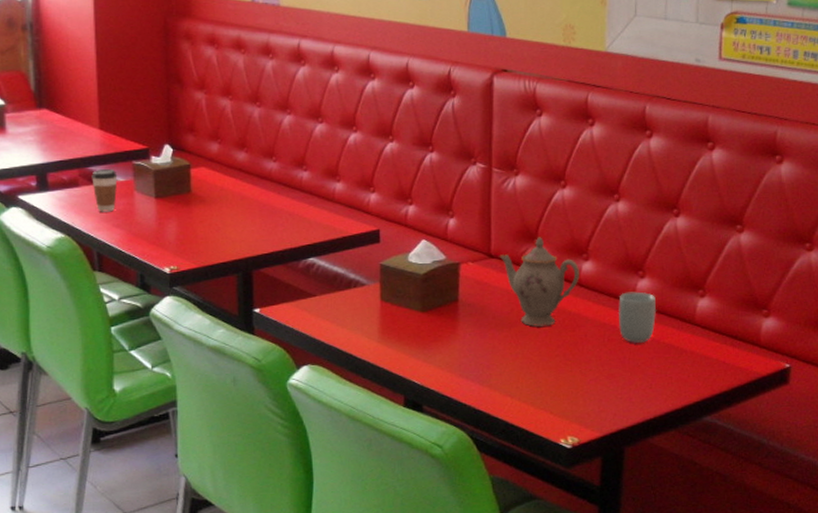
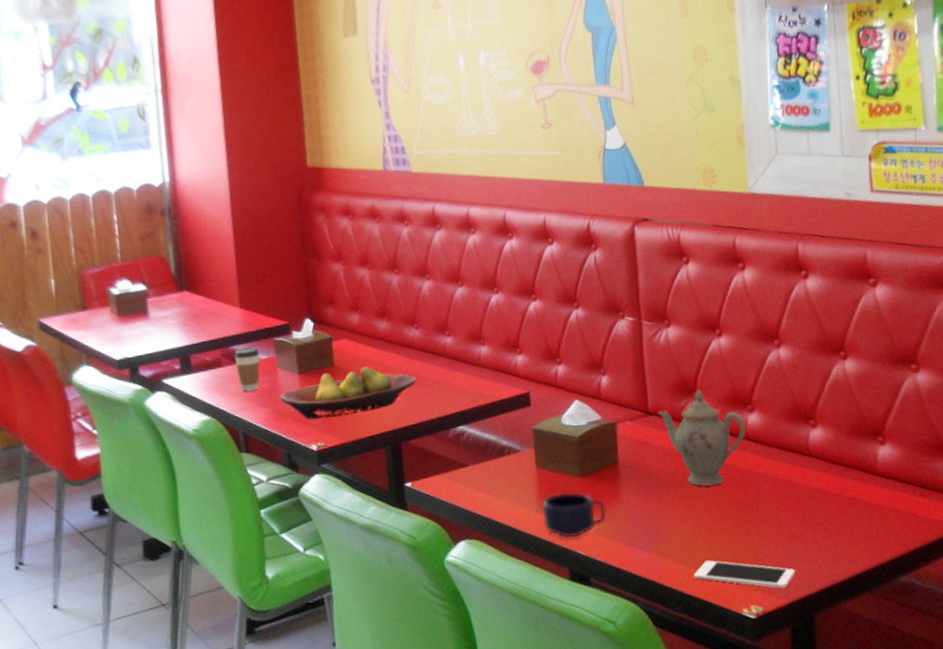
fruit bowl: none [136,194,272,244] -> present [280,366,417,420]
mug: none [383,325,442,368] -> present [541,491,606,539]
cell phone: none [518,394,611,423] -> present [693,560,796,589]
cup: present [617,291,657,344] -> none [791,442,834,500]

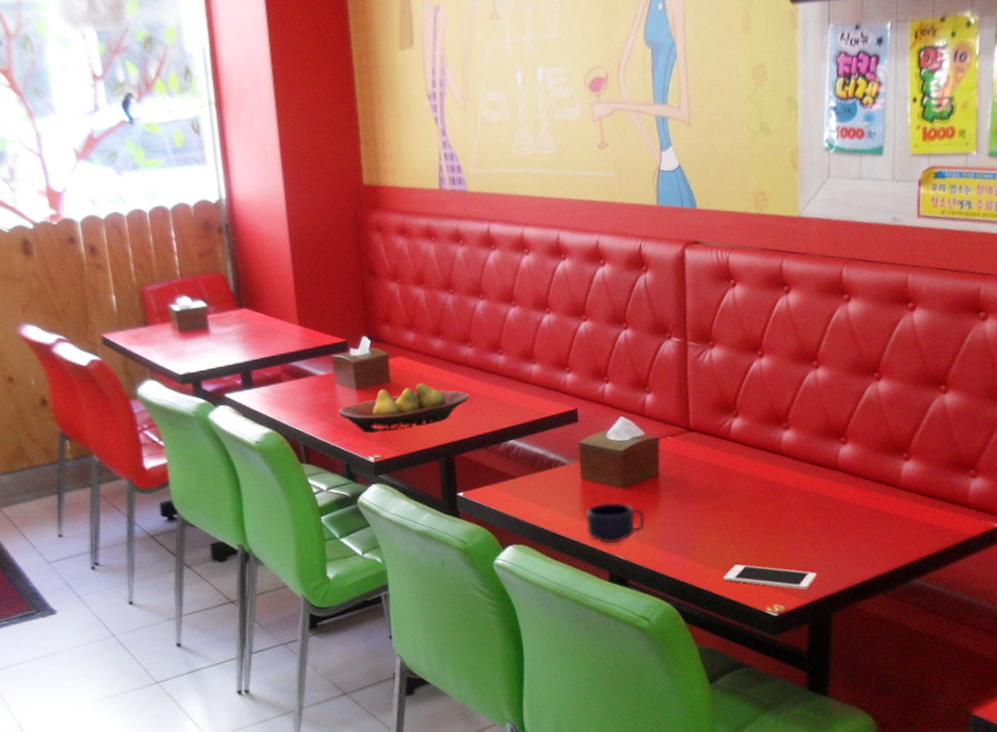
coffee cup: present [234,347,260,392] -> none [293,363,319,406]
teapot: present [657,390,746,487] -> none [698,408,780,498]

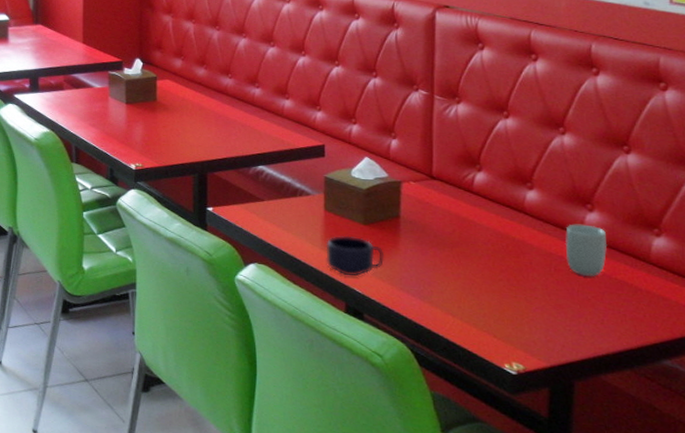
fruit bowl: present [339,382,470,434] -> none [109,104,226,144]
cell phone: present [723,564,817,590] -> none [460,316,559,353]
cup: none [820,458,861,511] -> present [565,224,608,277]

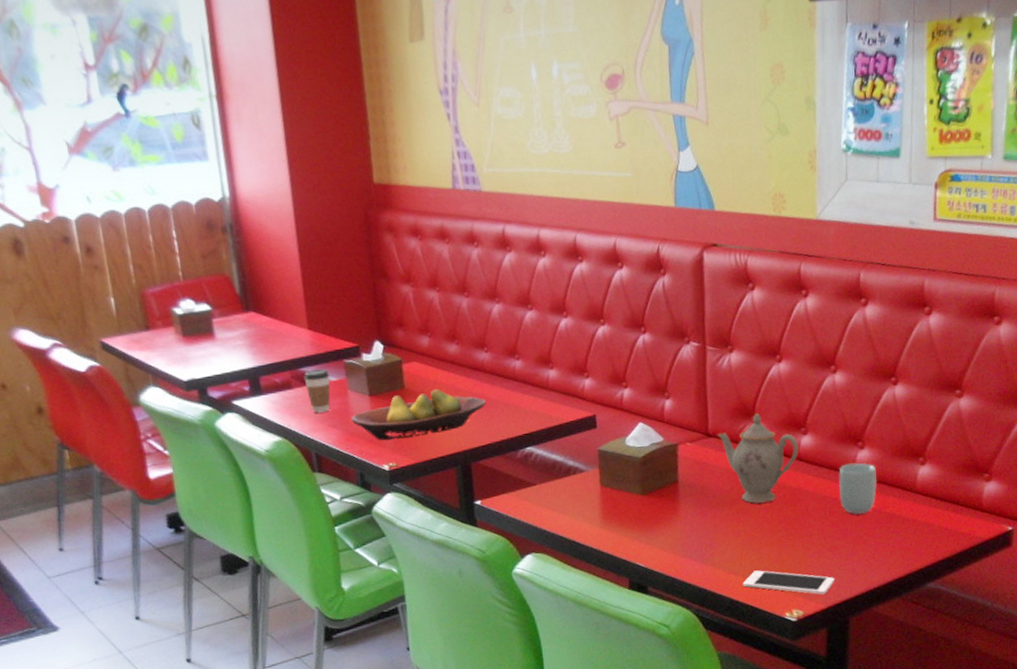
coffee cup: none [74,77,96,113] -> present [304,369,331,413]
fruit bowl: none [109,104,226,144] -> present [351,388,486,441]
mug: present [326,235,384,276] -> none [604,508,664,552]
teapot: none [441,163,524,250] -> present [717,413,799,504]
cell phone: none [460,316,559,353] -> present [742,570,835,595]

